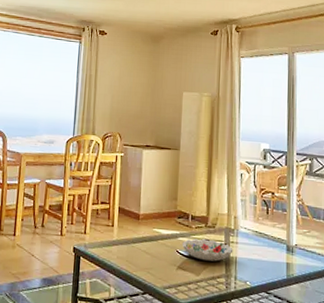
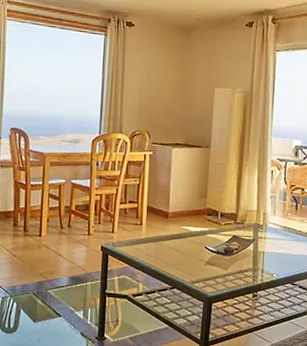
decorative bowl: present [181,238,233,262] -> none [210,235,261,256]

